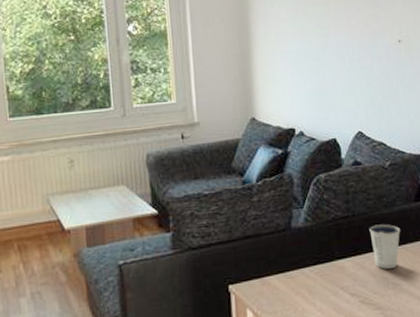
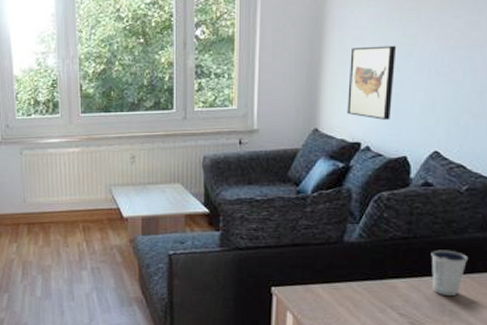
wall art: none [275,36,317,106] -> present [347,45,397,120]

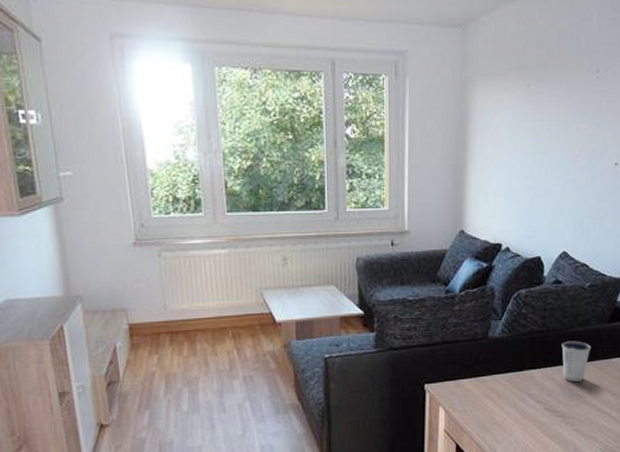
wall art: present [347,45,397,120] -> none [489,152,531,222]

